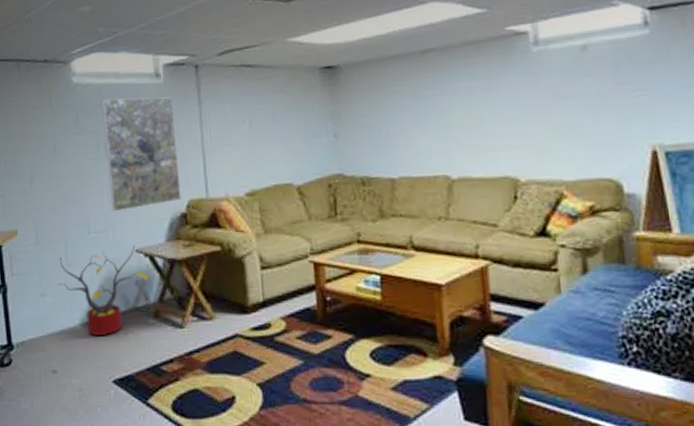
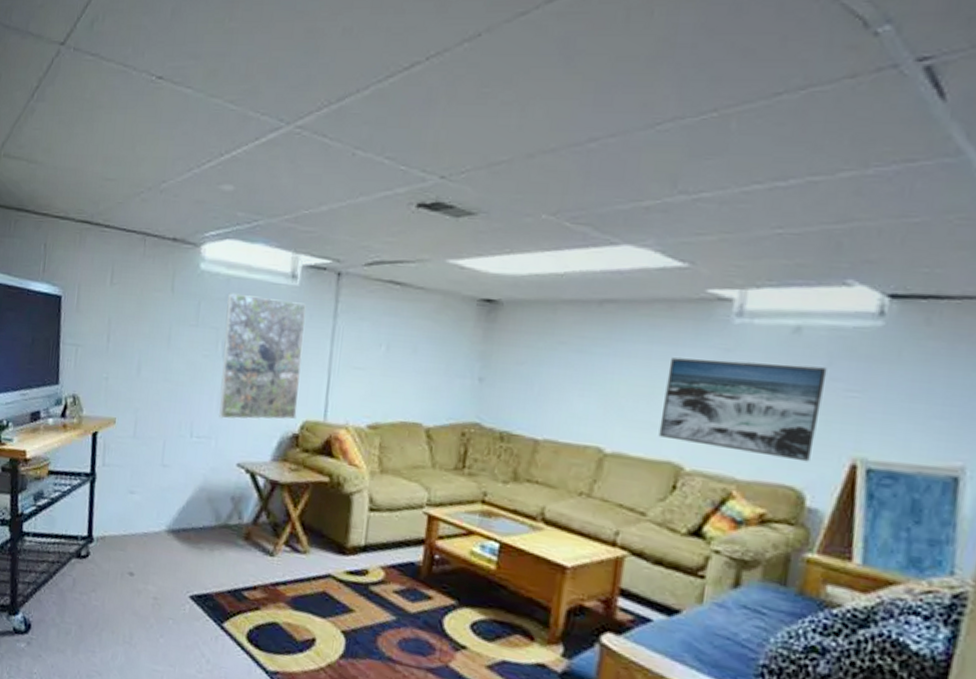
decorative plant: present [57,244,148,335] -> none [148,456,246,548]
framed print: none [488,75,619,157] -> present [658,357,828,462]

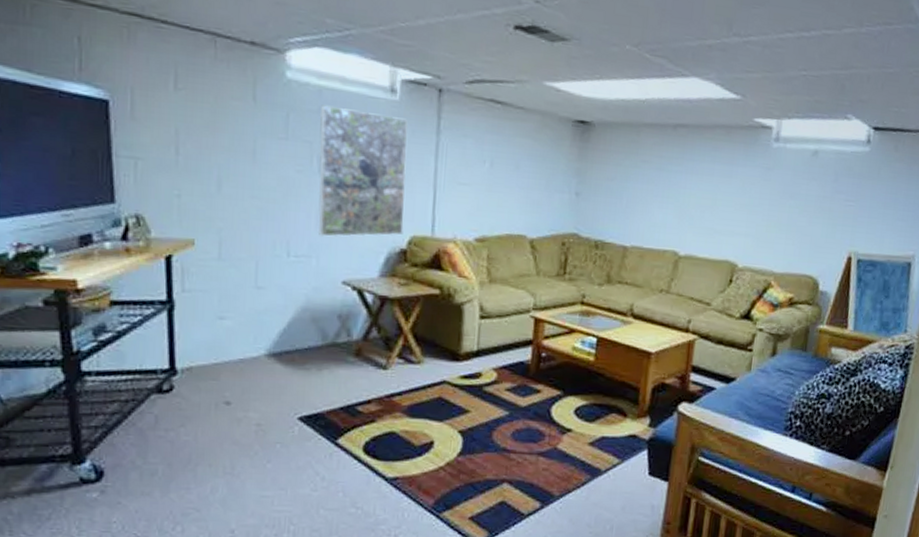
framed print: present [658,357,828,462] -> none [719,175,834,256]

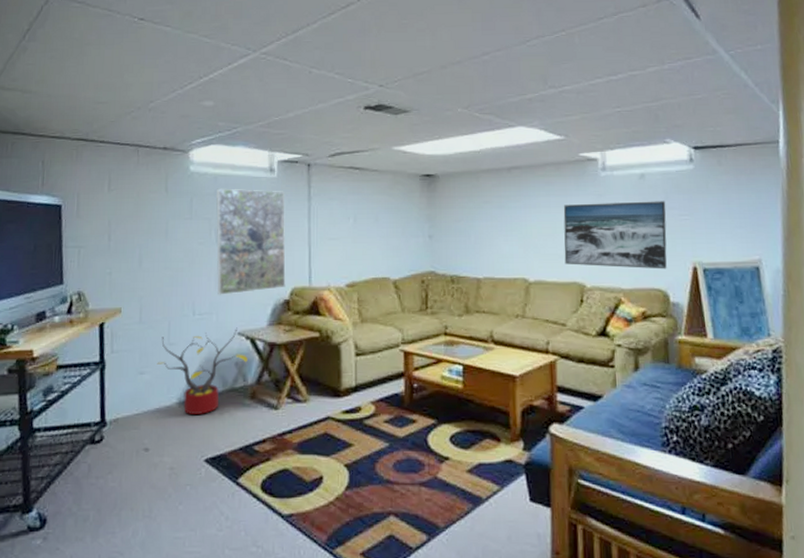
decorative plant: none [241,275,354,369] -> present [157,327,248,414]
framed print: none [719,175,834,256] -> present [563,201,667,269]

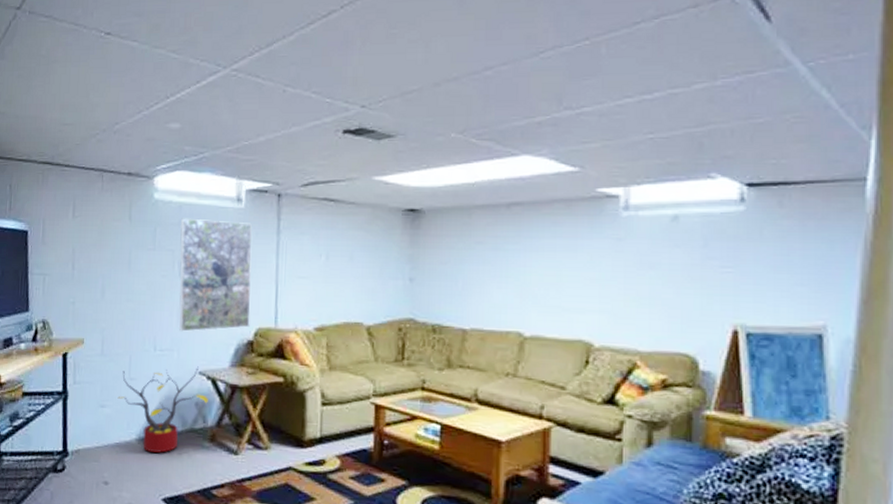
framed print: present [563,201,667,269] -> none [569,248,704,331]

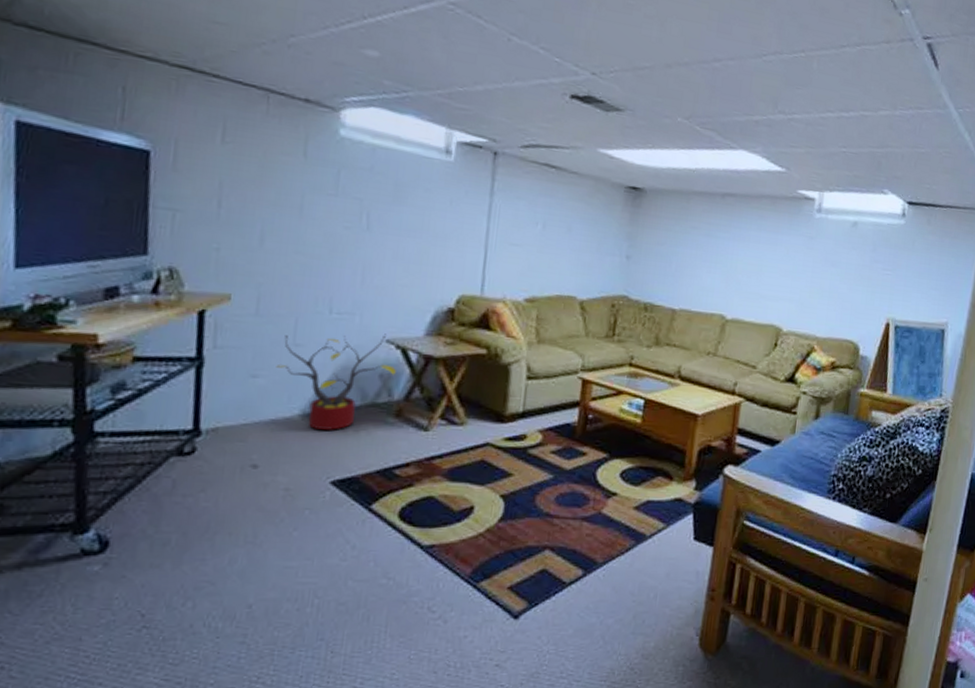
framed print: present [179,218,252,332] -> none [364,163,461,295]

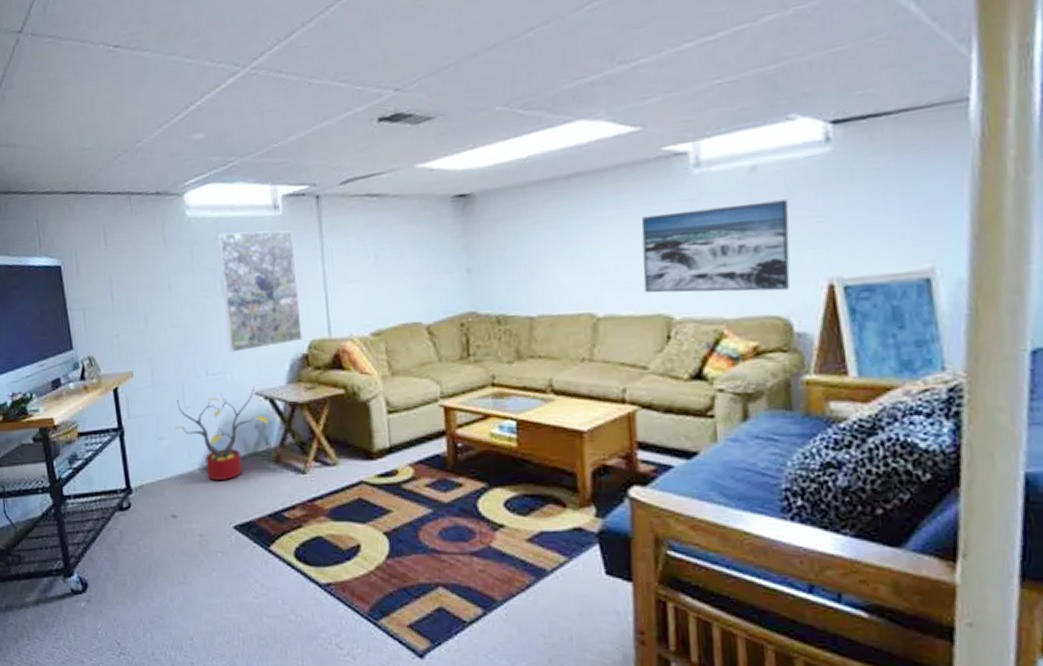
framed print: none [364,163,461,295] -> present [217,230,303,353]
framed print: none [765,242,873,322] -> present [641,199,790,293]

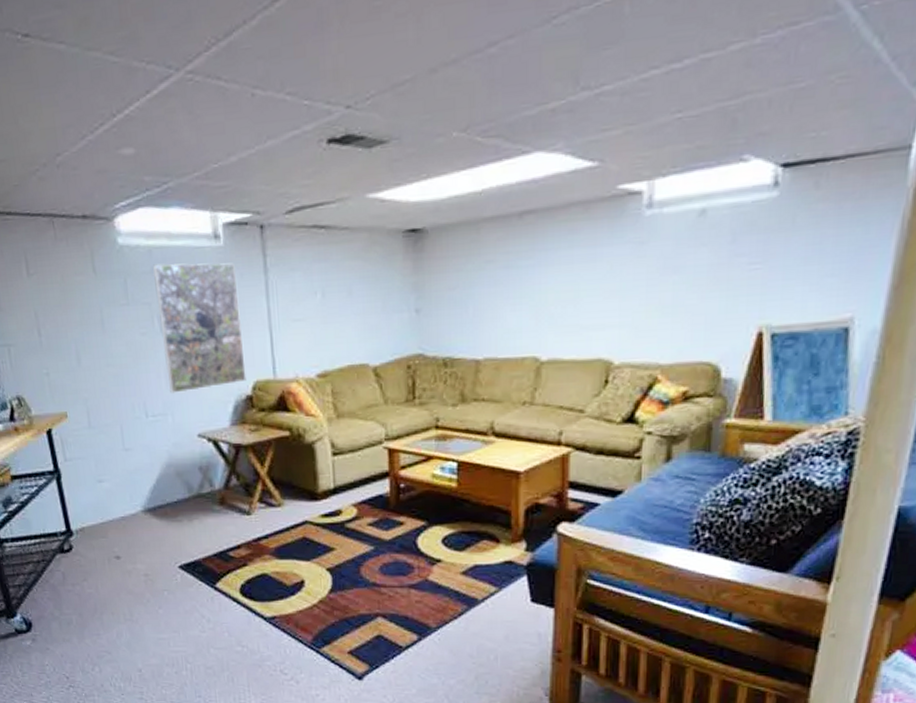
decorative plant: present [175,387,269,480] -> none [115,429,212,522]
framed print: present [641,199,790,293] -> none [588,245,732,338]

